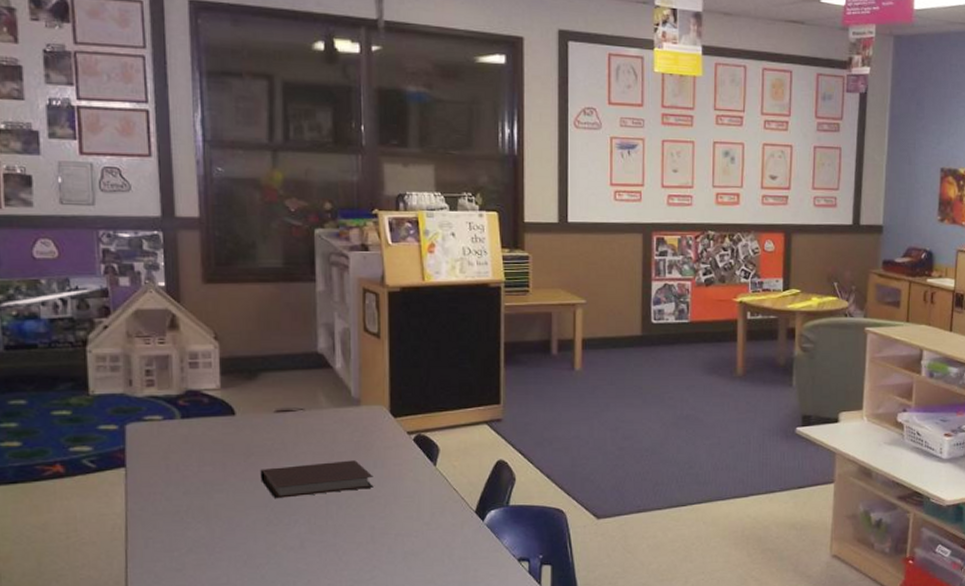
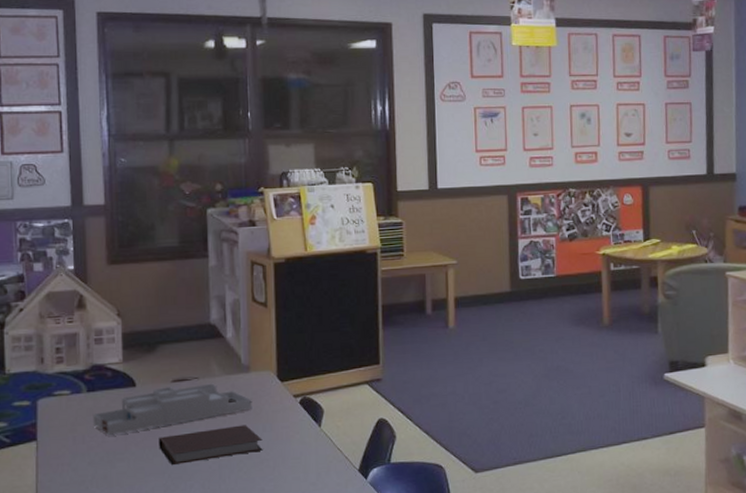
desk organizer: none [187,415,363,466] -> present [92,383,252,436]

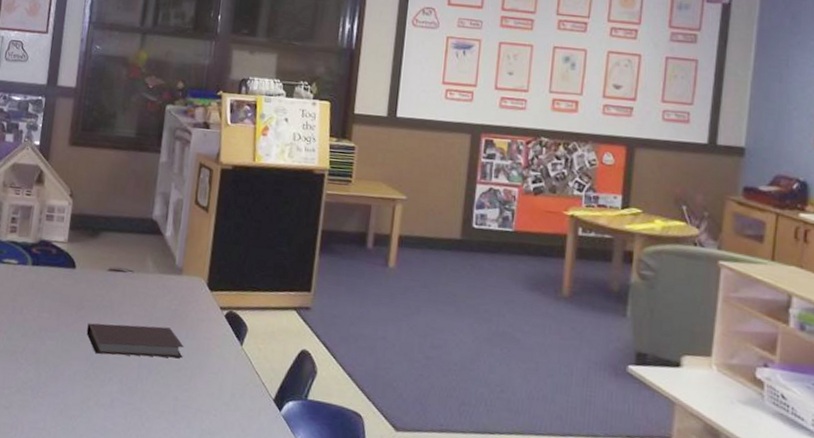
desk organizer: present [92,383,252,436] -> none [32,274,180,314]

